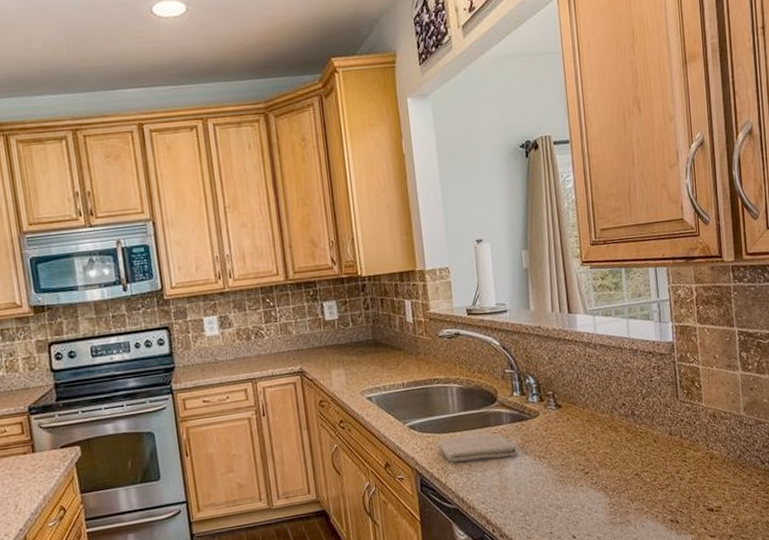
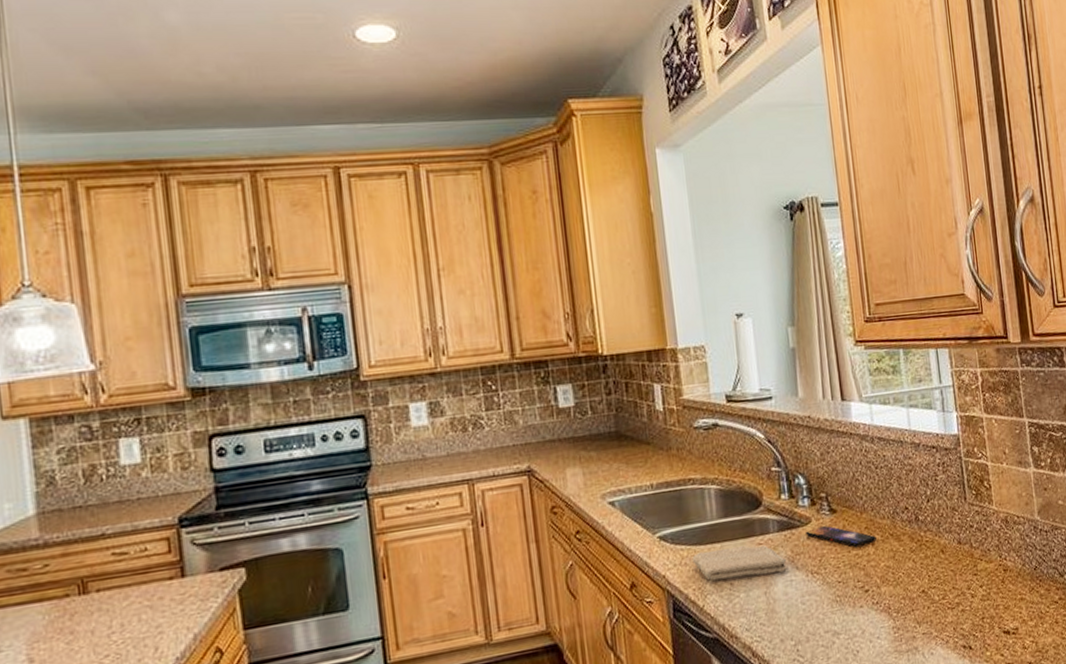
smartphone: none [534,418,596,437] -> present [805,525,876,547]

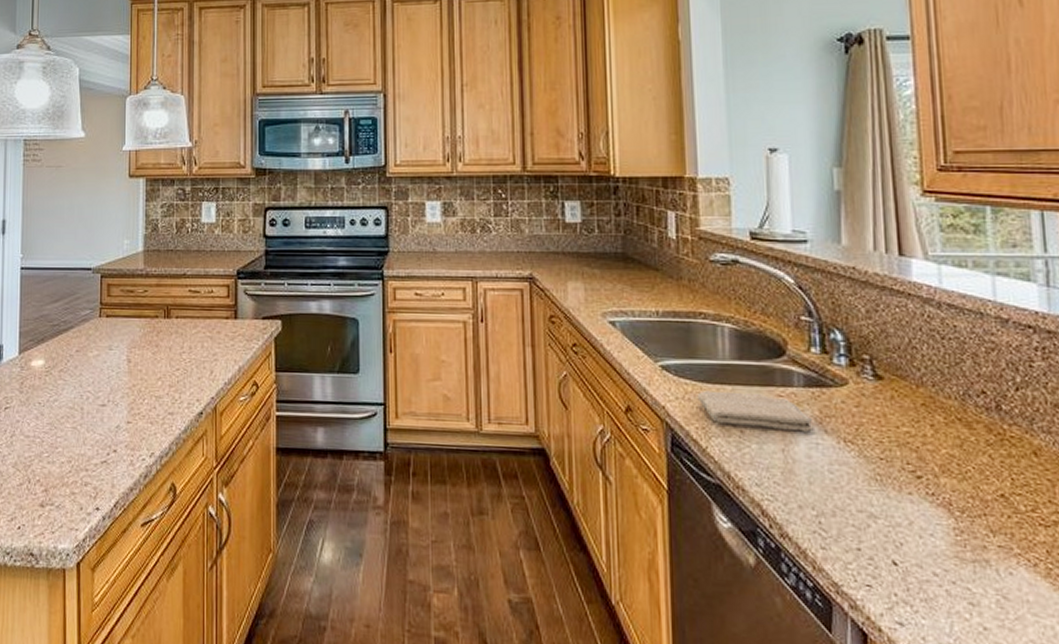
smartphone: present [805,525,876,547] -> none [840,392,937,424]

